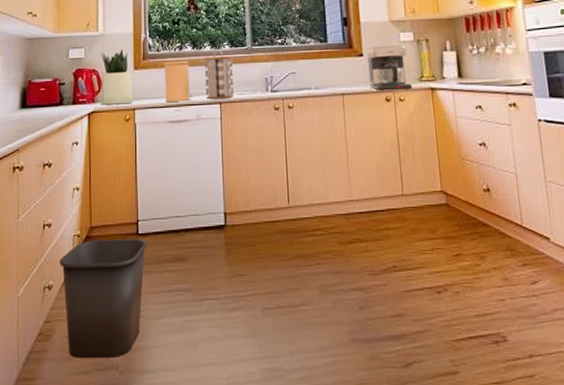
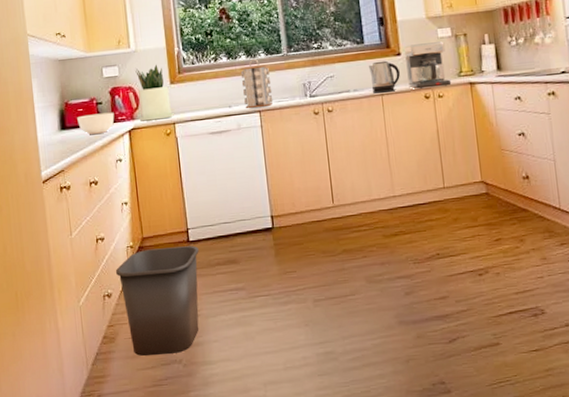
bowl: none [38,94,76,116] -> present [77,112,115,135]
canister: present [164,61,190,103] -> none [200,71,229,115]
kettle: none [331,60,362,93] -> present [369,60,401,94]

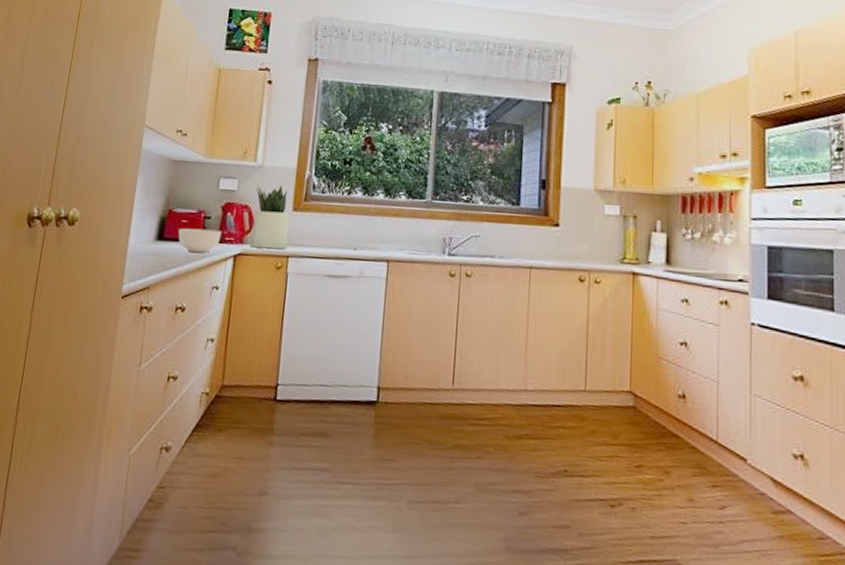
waste bin: present [115,245,199,356] -> none [181,400,286,537]
spice rack: present [240,59,273,109] -> none [372,200,408,258]
kettle: present [369,60,401,94] -> none [520,228,556,267]
coffee maker: present [404,41,452,89] -> none [563,217,612,272]

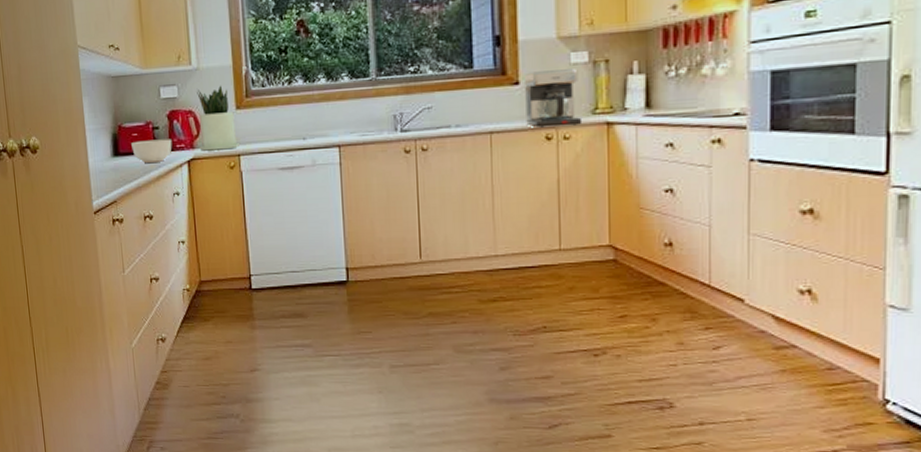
coffee maker: none [563,217,612,272] -> present [525,69,583,128]

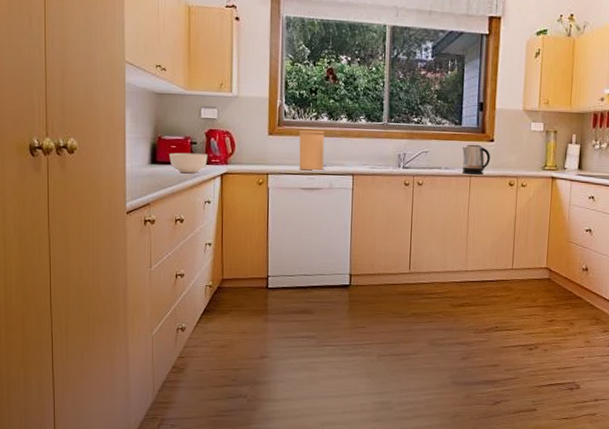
planter: present [197,85,241,151] -> none [231,113,270,169]
canister: none [270,97,303,147] -> present [299,130,325,171]
kettle: none [477,90,517,131] -> present [462,144,491,175]
coffee maker: present [525,69,583,128] -> none [496,133,536,177]

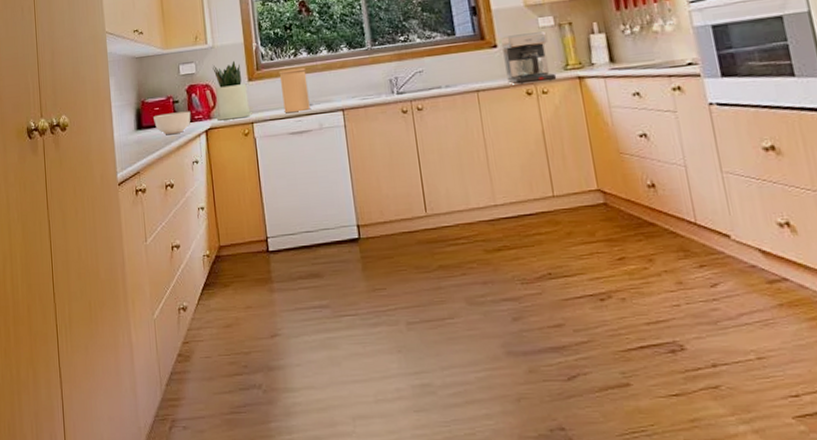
planter: none [231,113,270,169] -> present [212,60,253,121]
kettle: present [462,144,491,175] -> none [462,53,498,90]
coffee maker: none [496,133,536,177] -> present [501,31,557,85]

